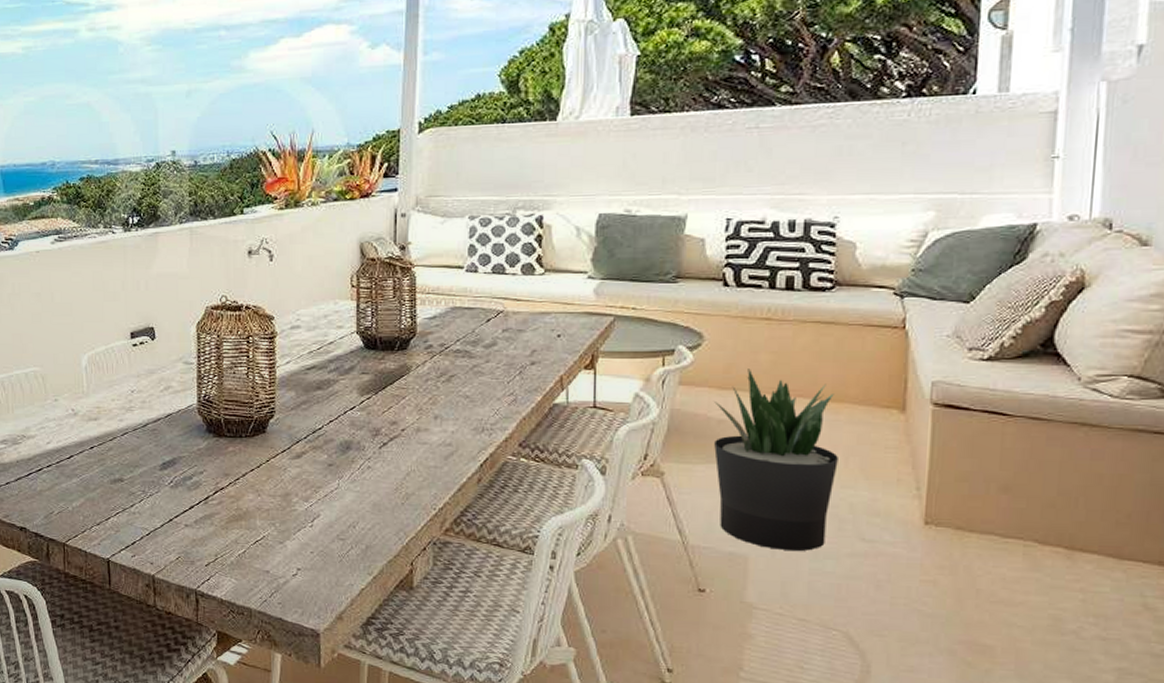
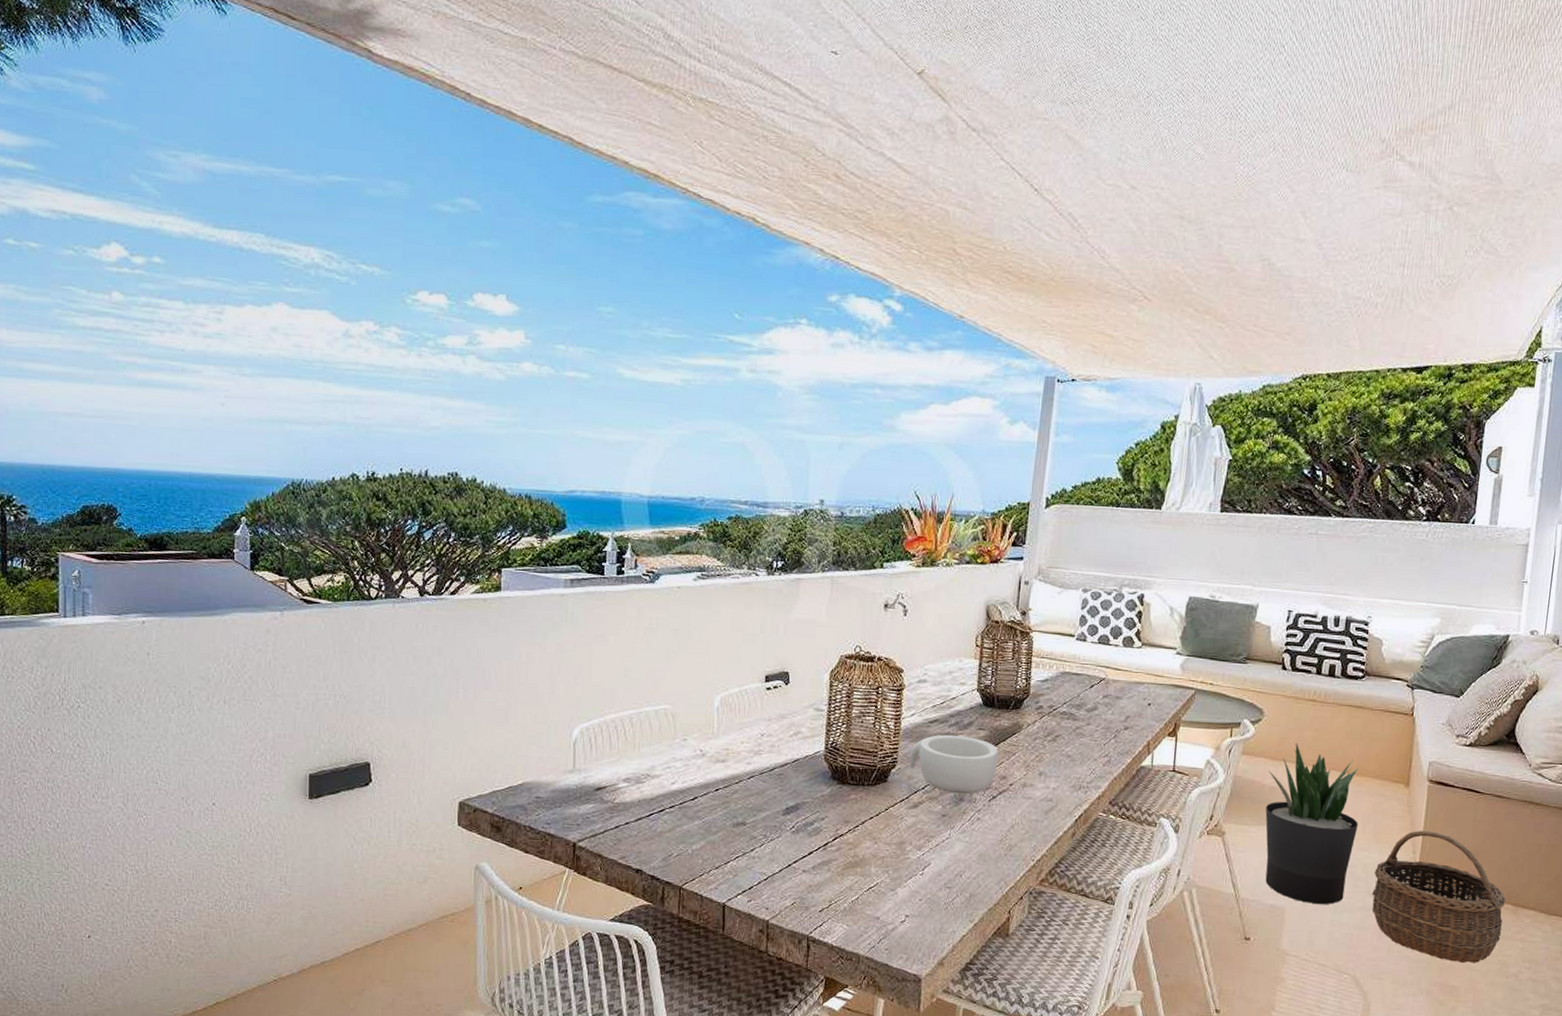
bowl: none [288,381,386,442] -> present [909,734,999,794]
wicker basket: none [863,462,1055,618] -> present [1372,830,1506,963]

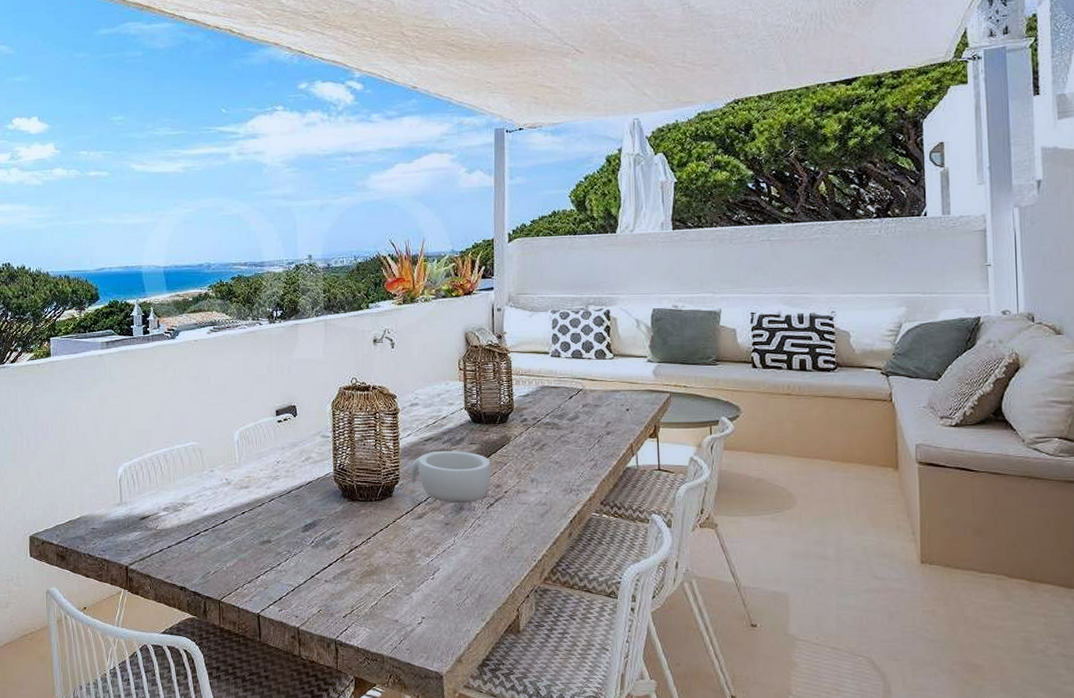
planter: present [1265,743,1359,904] -> none [753,436,851,588]
wicker basket: present [1372,830,1506,963] -> none [875,511,1021,640]

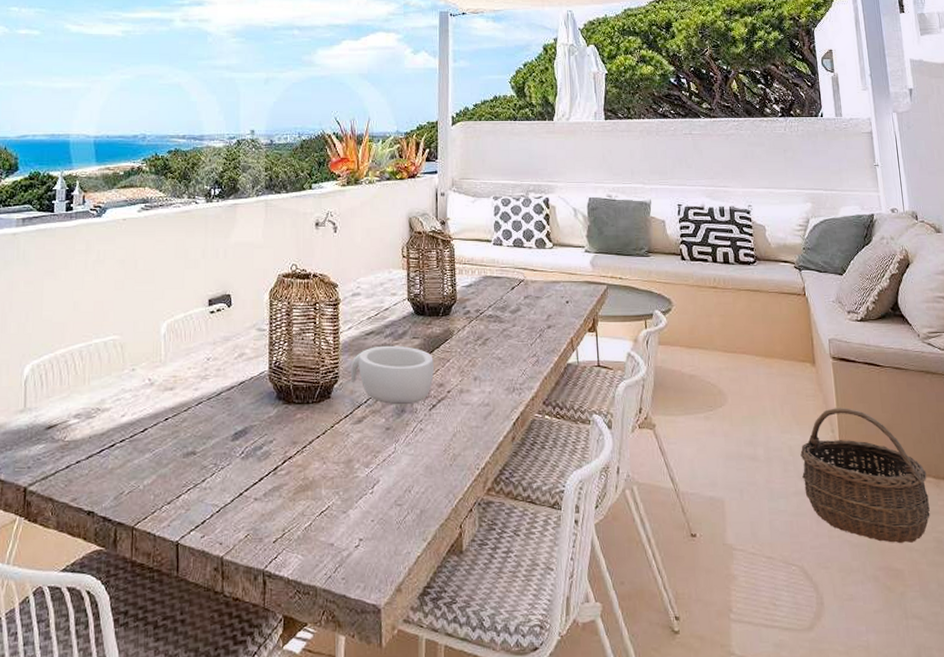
wicker basket: none [875,511,1021,640] -> present [800,408,931,543]

